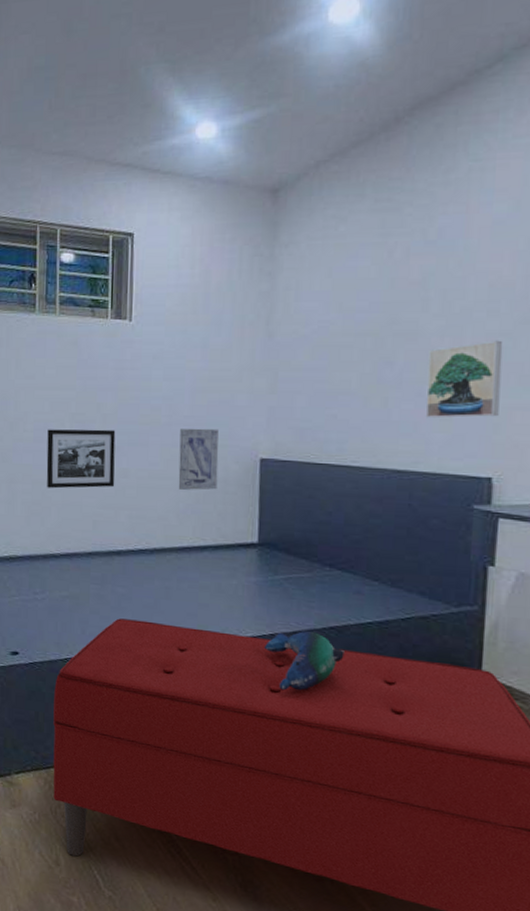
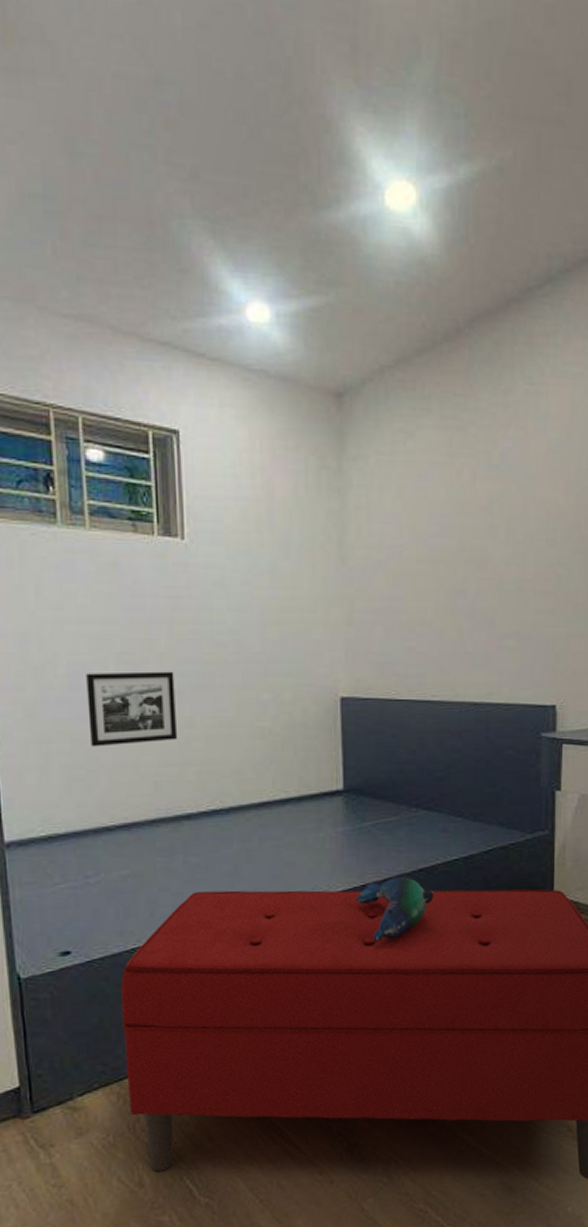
wall art: present [178,428,219,490] -> none [251,666,297,737]
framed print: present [425,340,503,418] -> none [496,569,561,648]

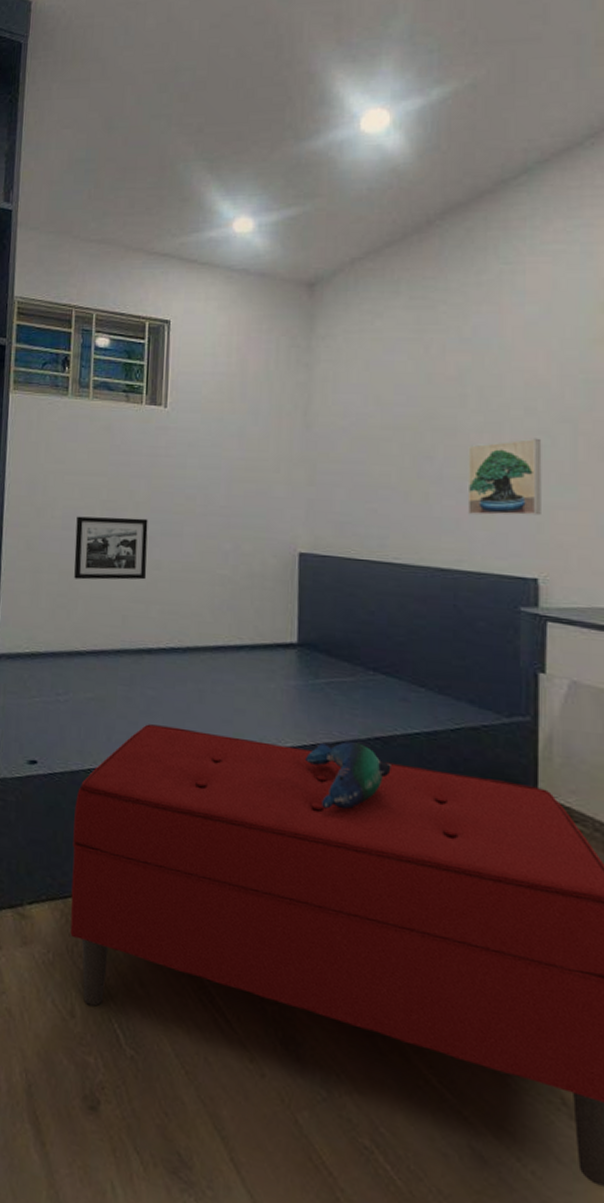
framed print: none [496,569,561,648] -> present [467,438,542,516]

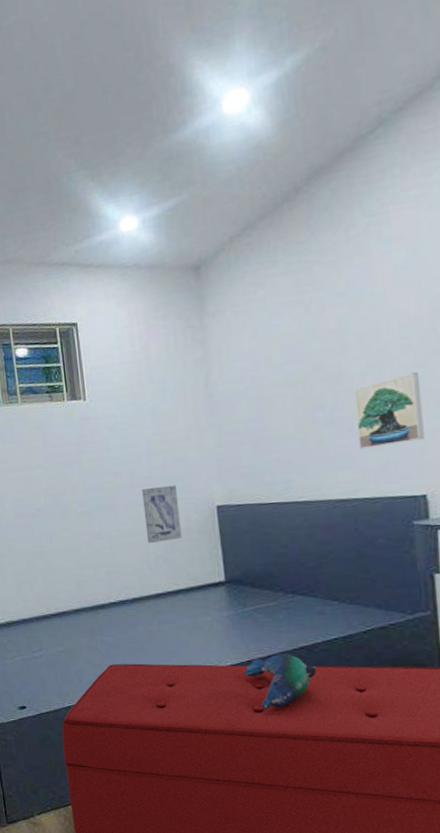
picture frame: present [74,516,148,580] -> none [25,498,91,558]
wall art: none [213,518,256,585] -> present [142,484,182,543]

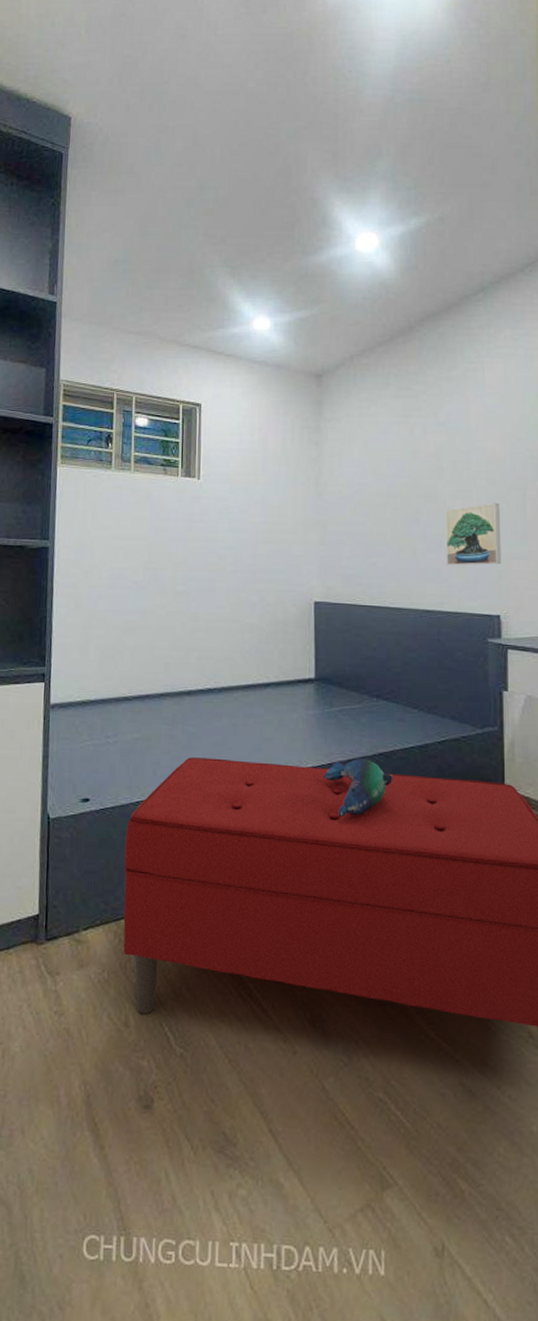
wall art: present [142,484,182,543] -> none [243,574,279,631]

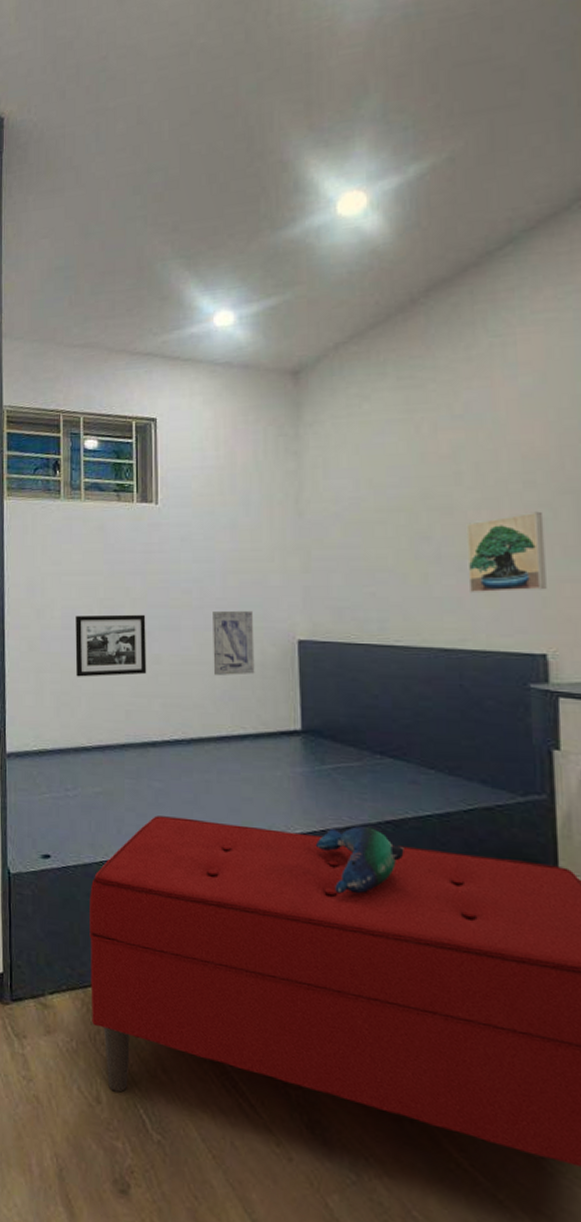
picture frame: none [120,576,186,633] -> present [75,614,147,677]
wall art: none [243,574,279,631] -> present [213,610,255,675]

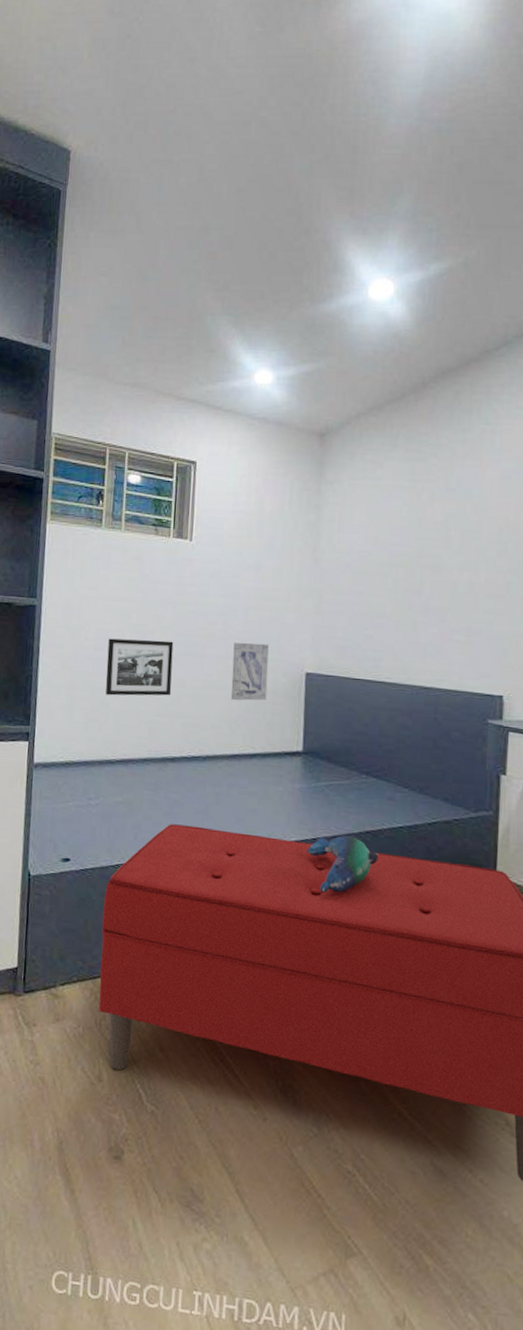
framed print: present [466,511,547,593] -> none [447,576,511,642]

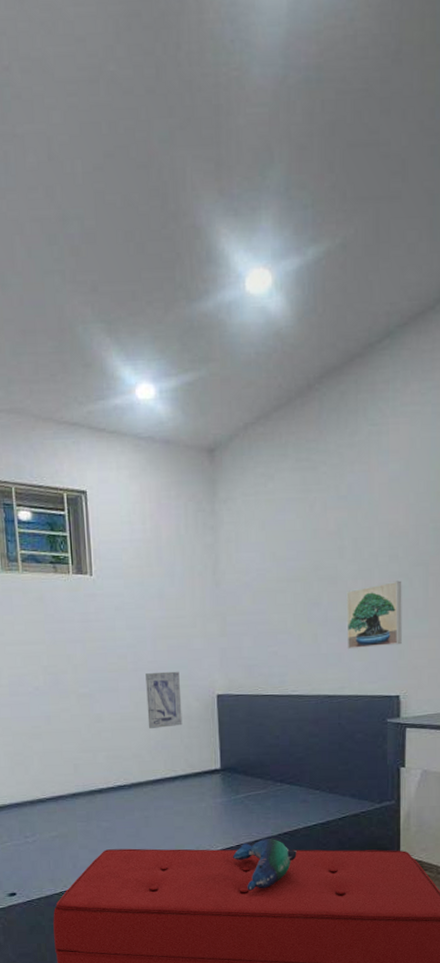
picture frame: present [105,638,174,696] -> none [22,679,91,739]
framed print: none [447,576,511,642] -> present [346,580,402,650]

